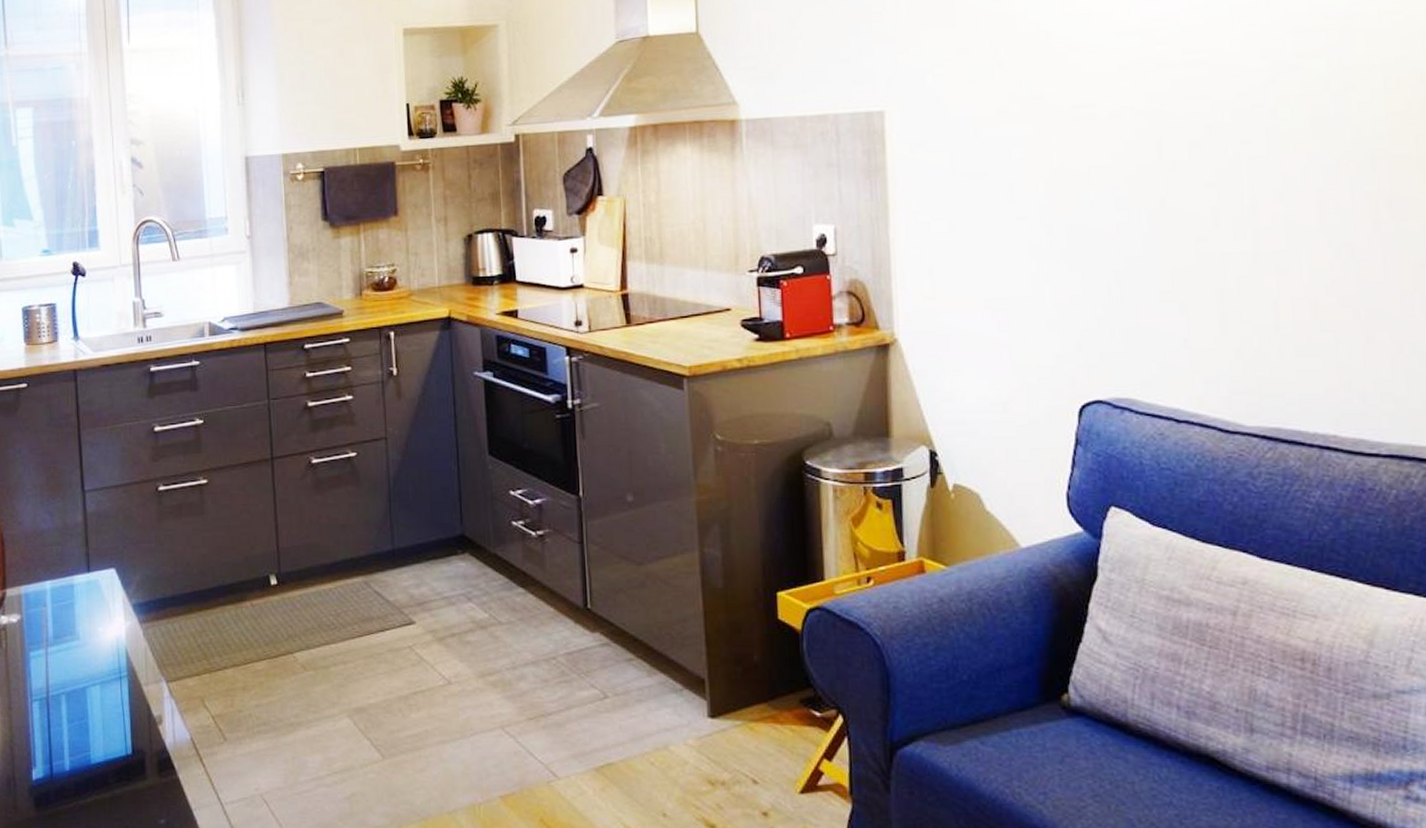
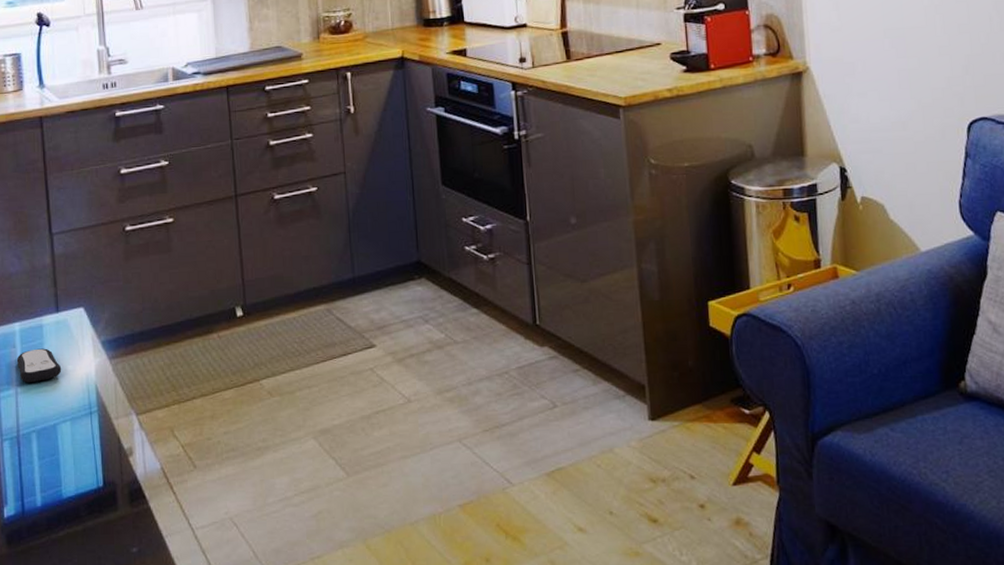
remote control: none [47,608,92,644] -> present [16,348,62,383]

